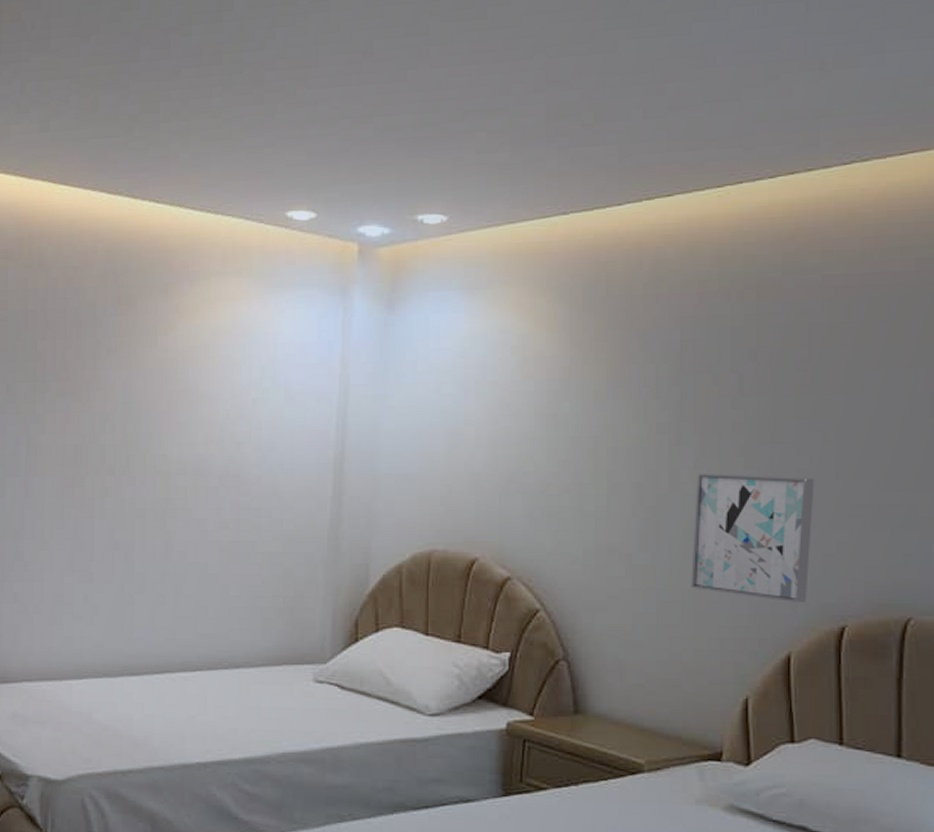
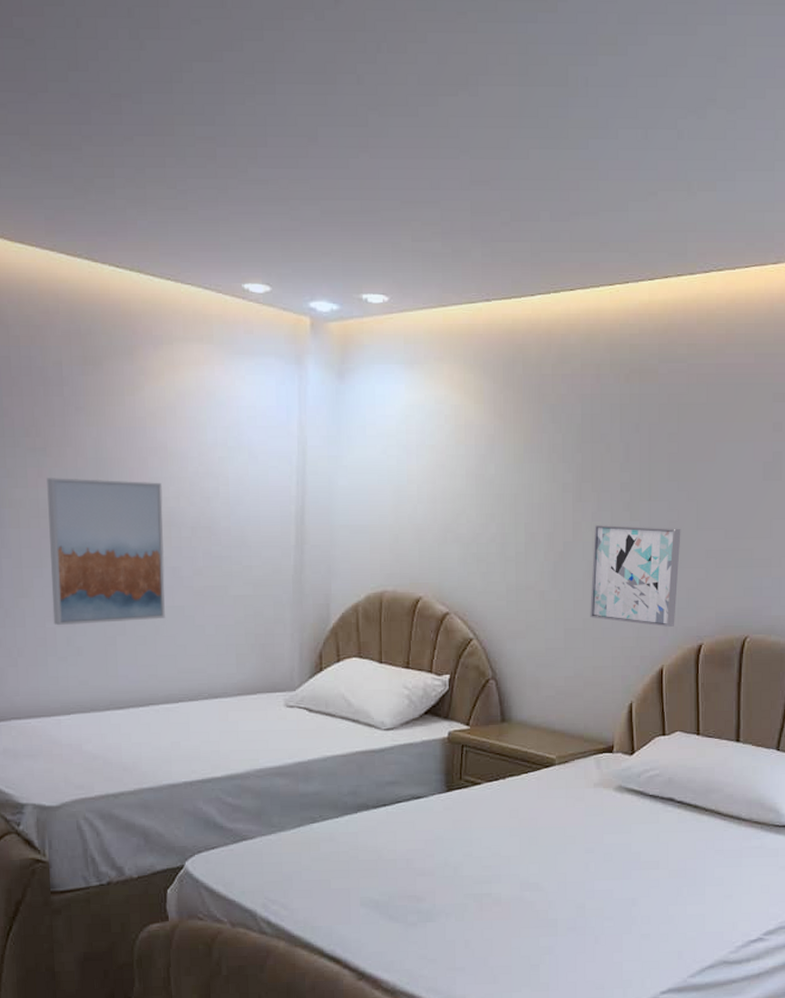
wall art: none [71,423,191,582] -> present [47,478,165,626]

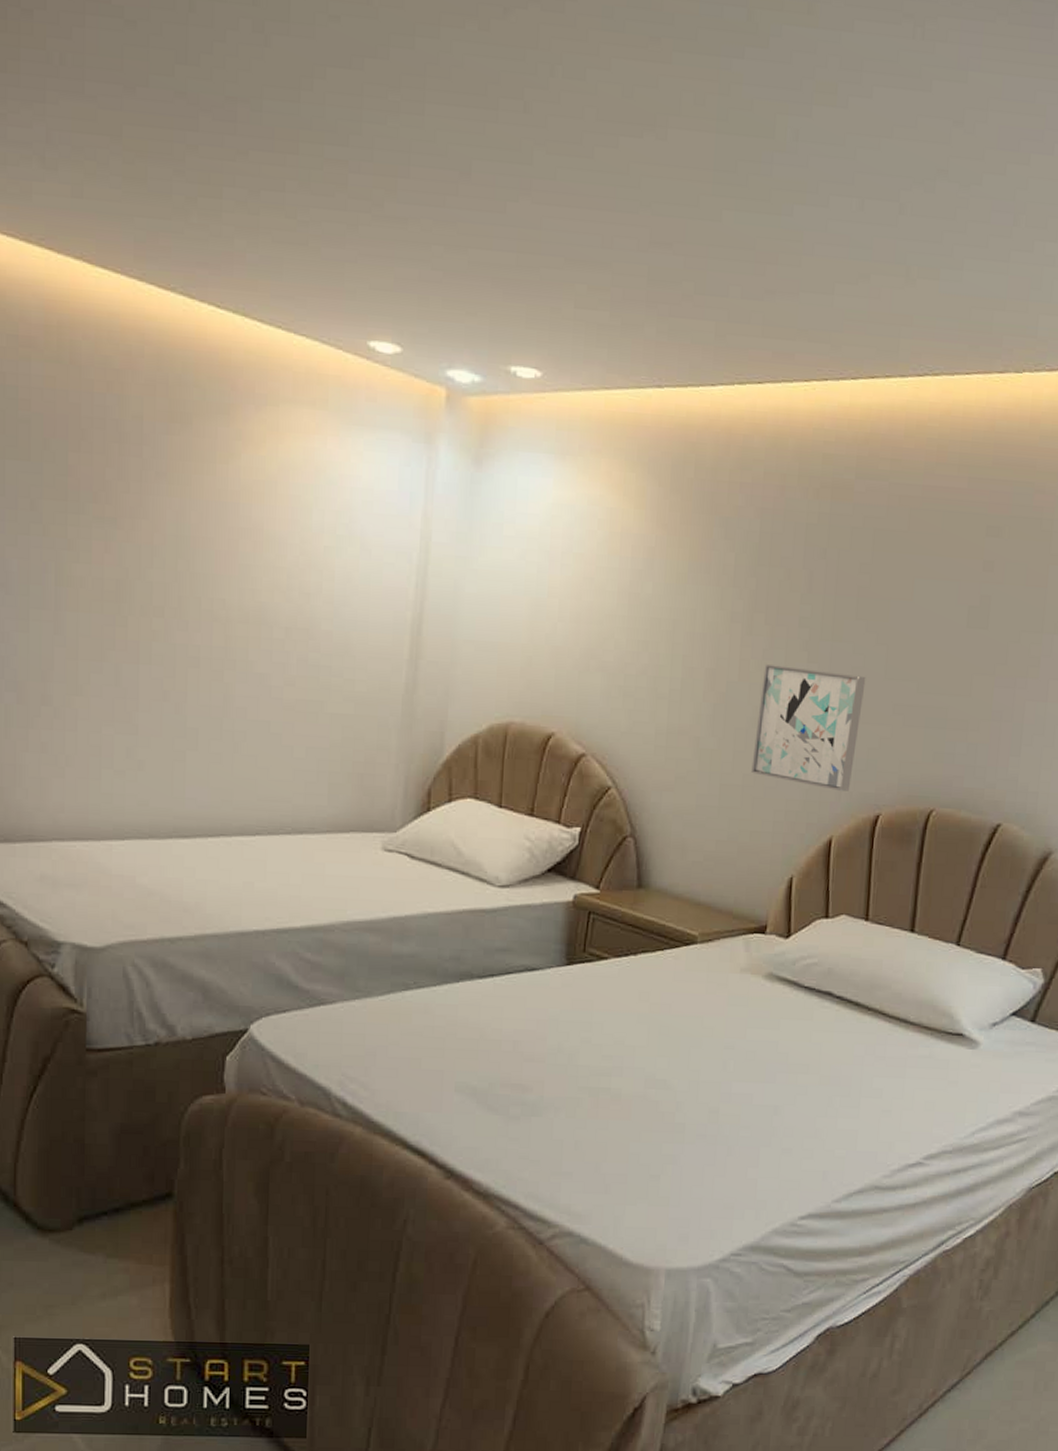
wall art: present [47,478,165,626] -> none [111,554,254,735]

